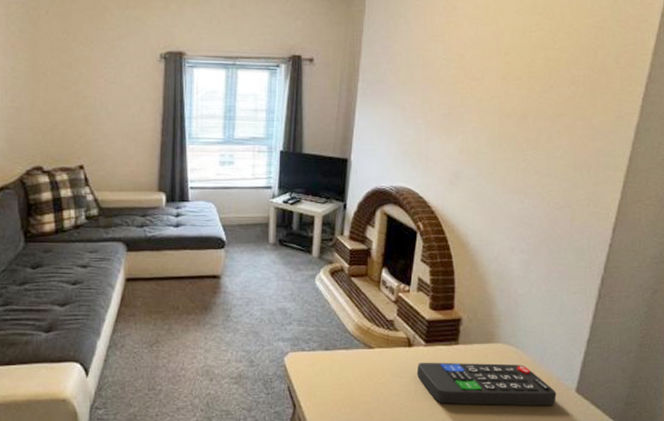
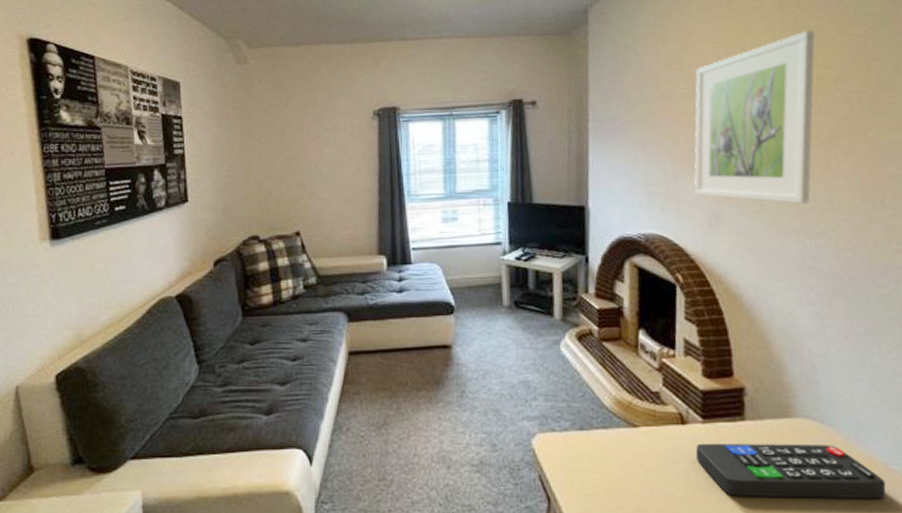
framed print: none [441,16,557,169] -> present [694,30,815,204]

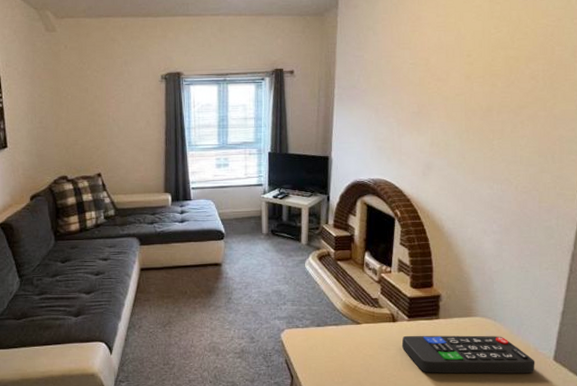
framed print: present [694,30,815,204] -> none [413,19,514,158]

